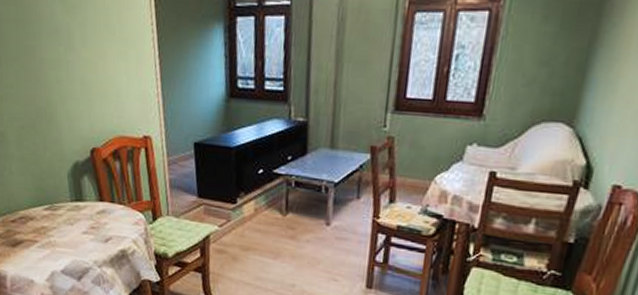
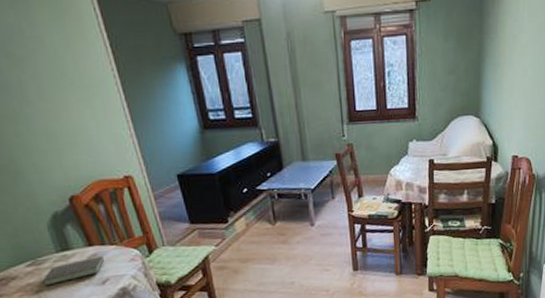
book: none [55,212,111,233] -> present [42,256,104,286]

